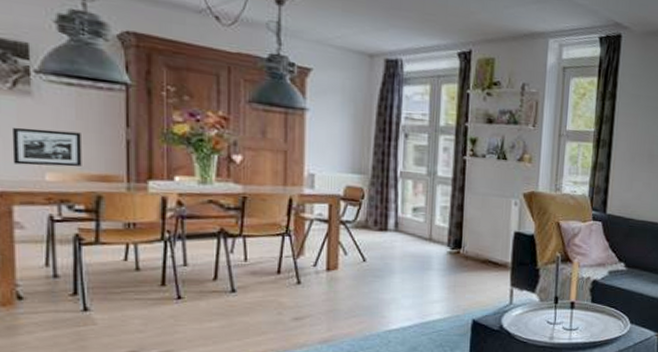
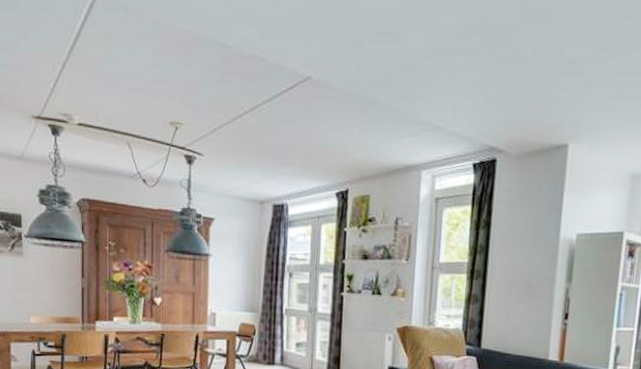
picture frame: present [11,127,82,167] -> none [10,281,53,311]

